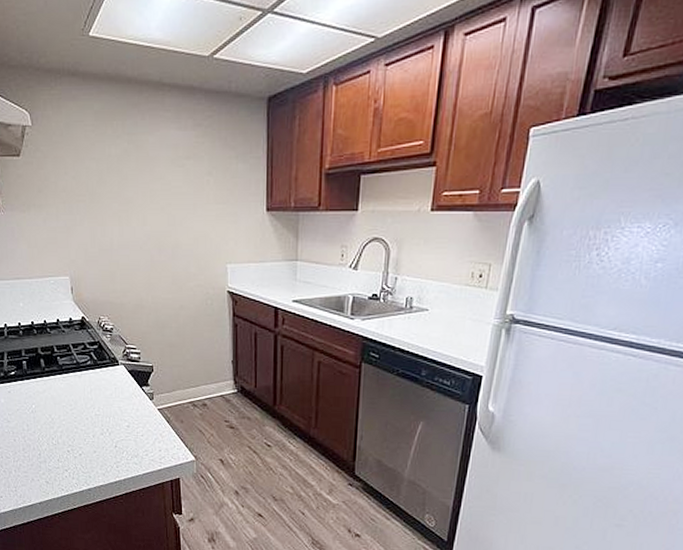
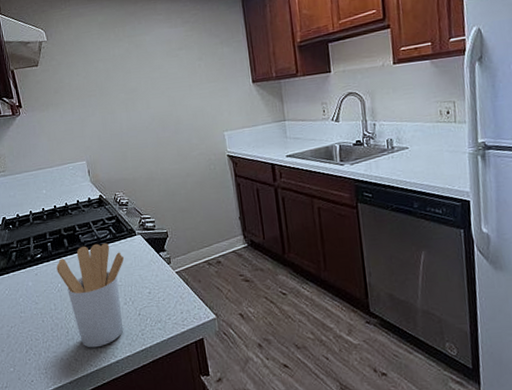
utensil holder: none [31,368,105,474] -> present [56,242,125,348]

